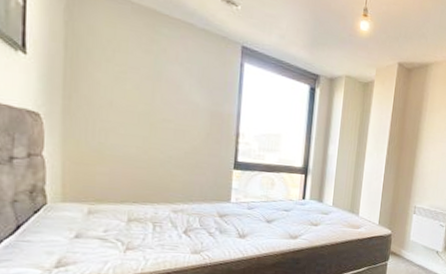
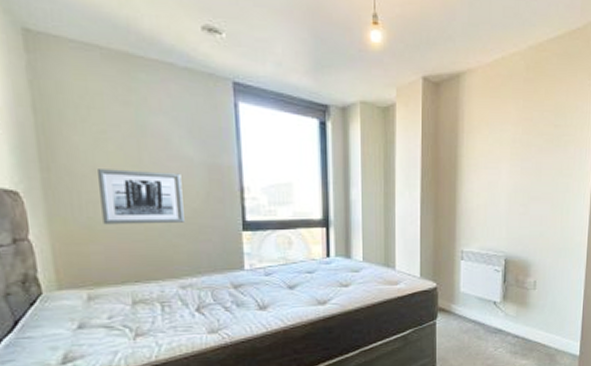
wall art: none [112,103,187,157] -> present [98,169,184,225]

